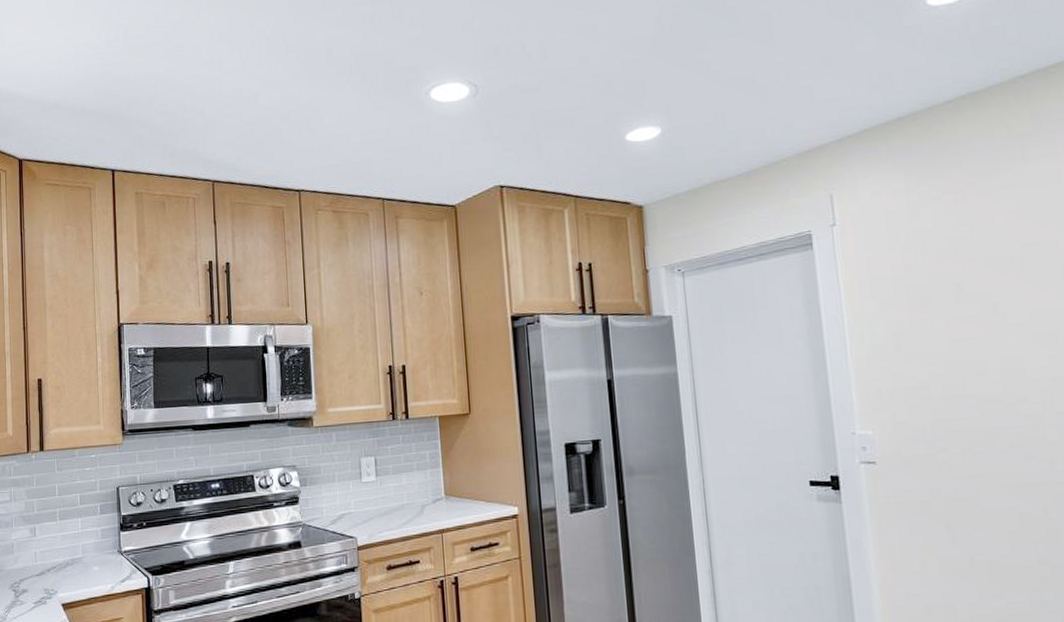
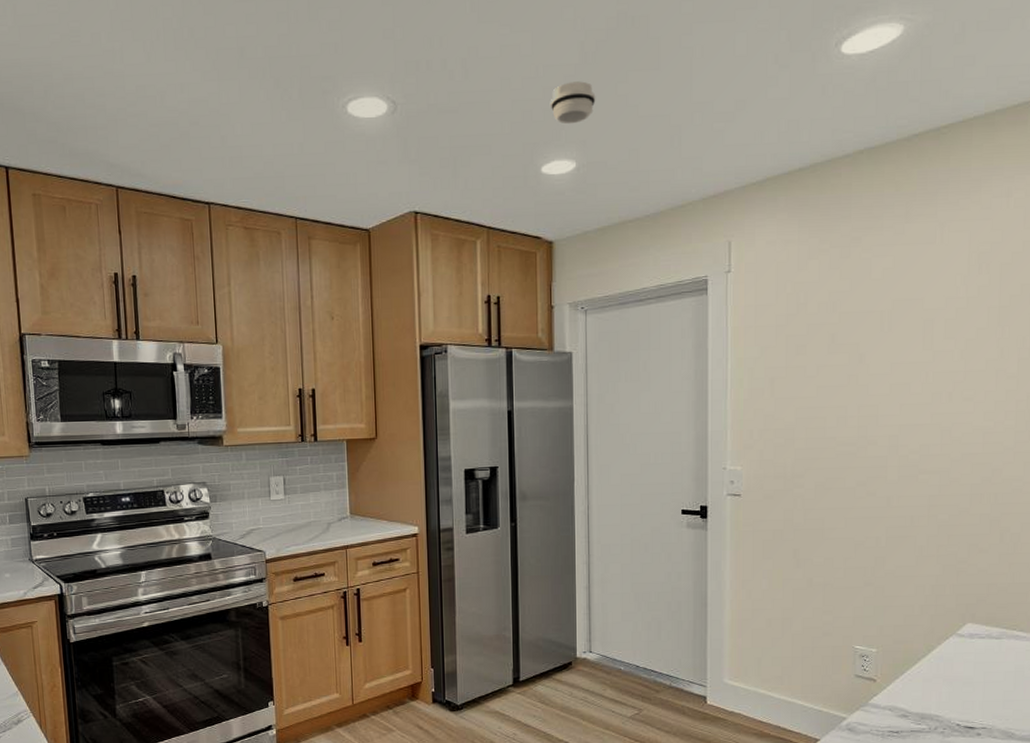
smoke detector: none [629,52,676,93] -> present [550,81,596,124]

